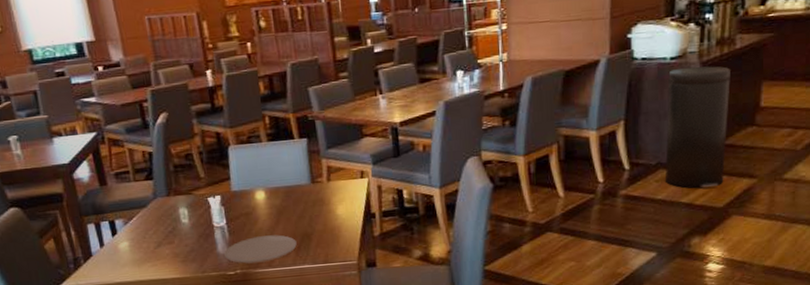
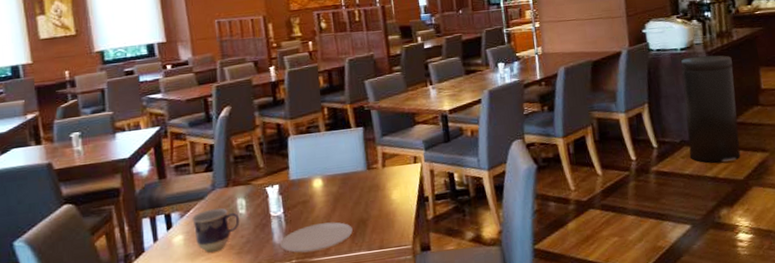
cup: none [136,216,183,260] -> present [192,207,239,253]

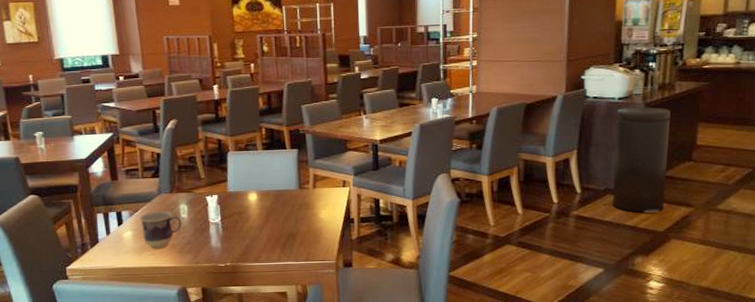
plate: present [280,222,353,254] -> none [217,233,282,258]

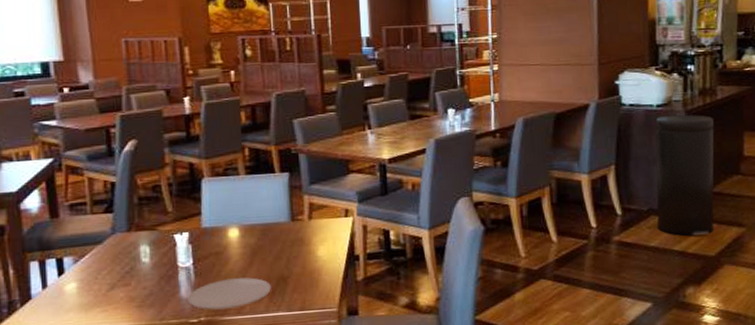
cup: present [140,210,181,249] -> none [88,254,142,304]
plate: none [217,233,282,258] -> present [188,277,271,311]

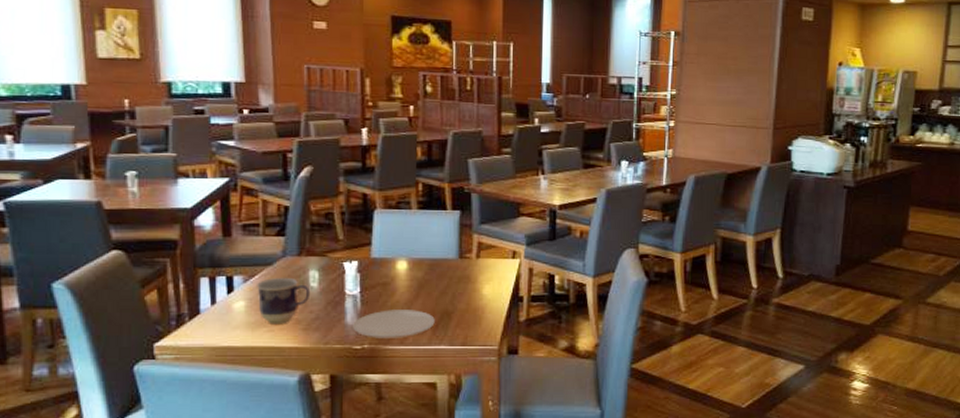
cup: none [88,254,142,304] -> present [257,277,309,324]
pedal bin: present [655,114,714,237] -> none [817,184,881,304]

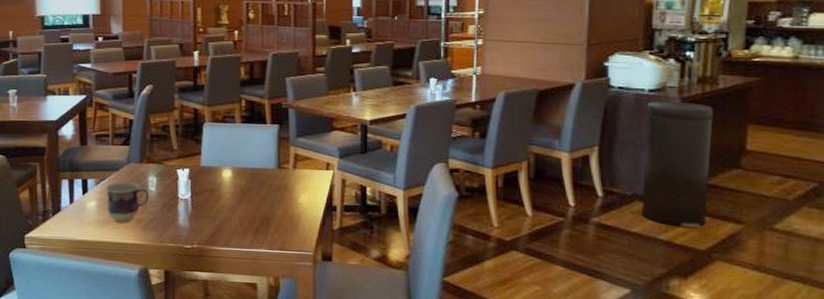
plate: present [353,310,435,338] -> none [184,213,256,241]
pedal bin: none [817,184,881,304] -> present [642,101,713,228]

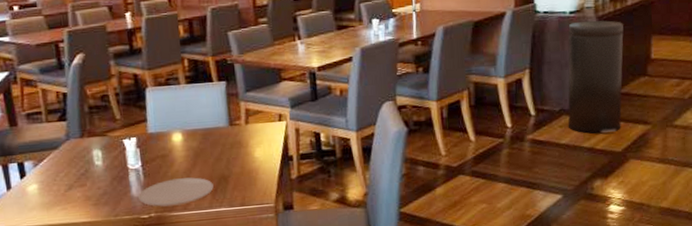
cup: present [106,181,149,223] -> none [46,158,96,203]
plate: none [184,213,256,241] -> present [138,177,214,207]

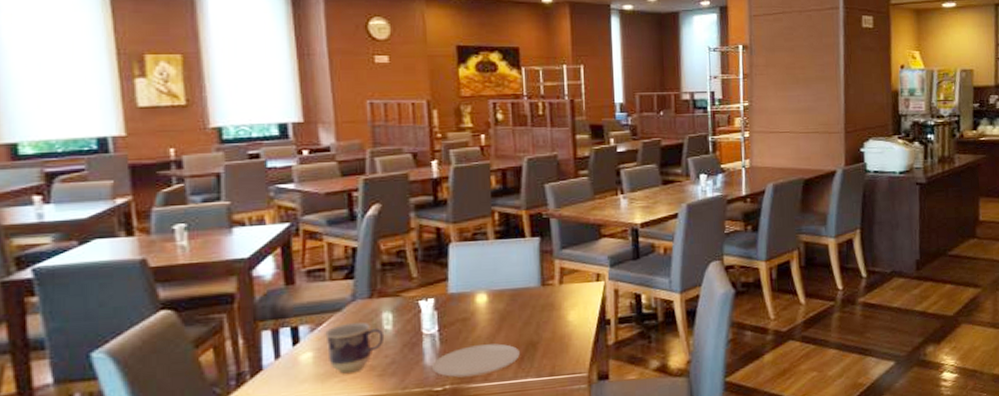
cup: none [46,158,96,203] -> present [325,322,383,374]
pedal bin: present [568,20,624,134] -> none [898,181,953,297]

